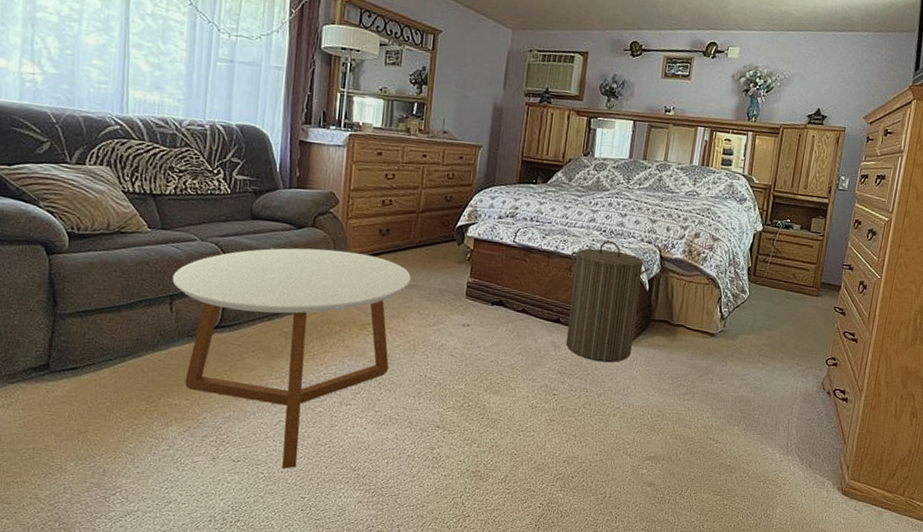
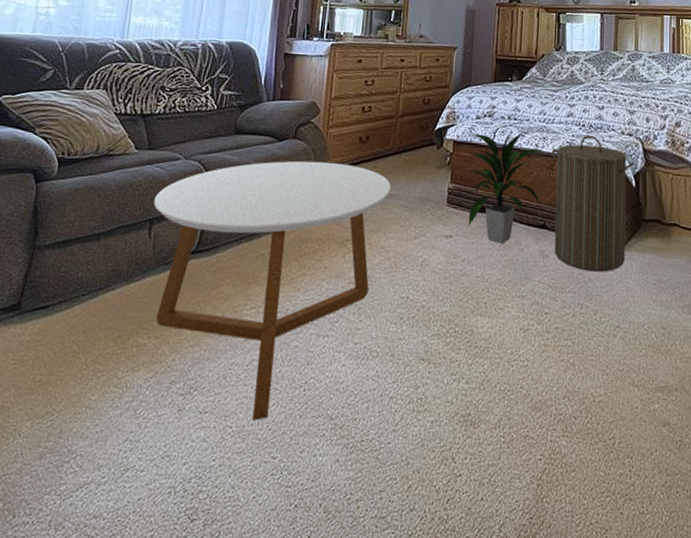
indoor plant: none [485,231,562,334] -> present [468,129,542,243]

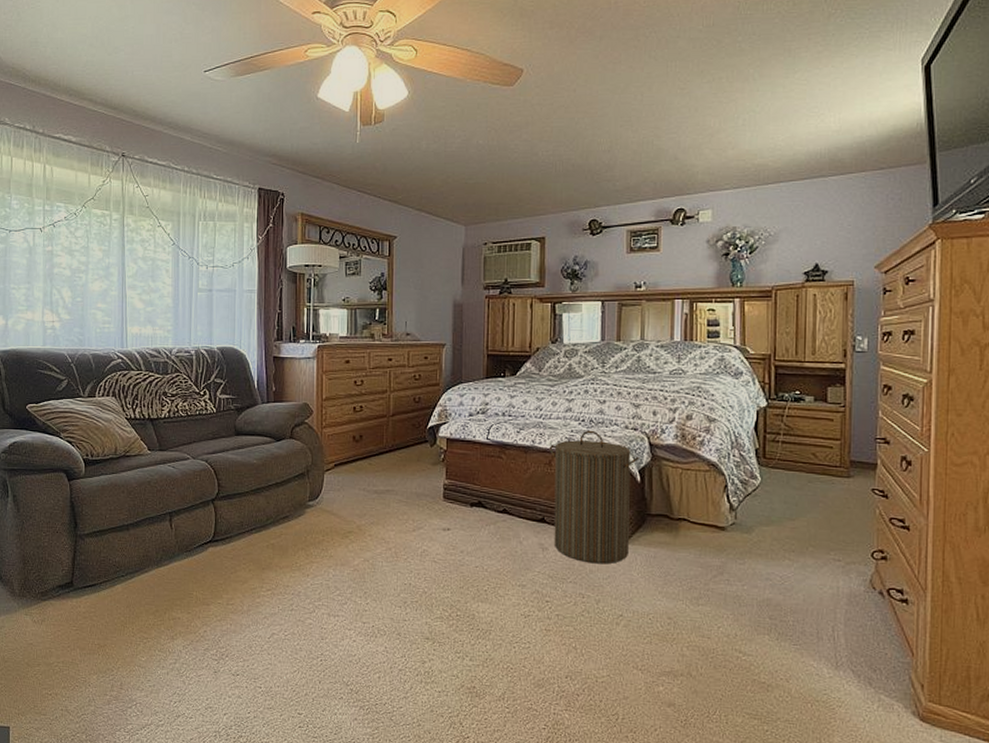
coffee table: present [153,161,391,420] -> none [171,459,387,683]
indoor plant: present [468,129,542,243] -> none [463,426,539,536]

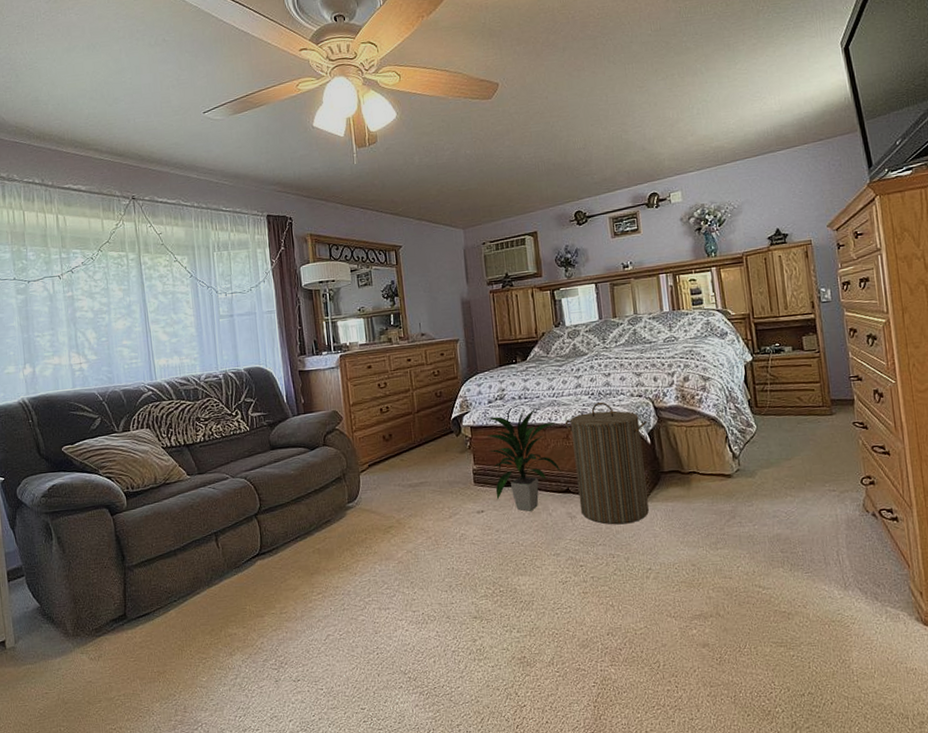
indoor plant: none [463,426,539,536] -> present [484,408,562,511]

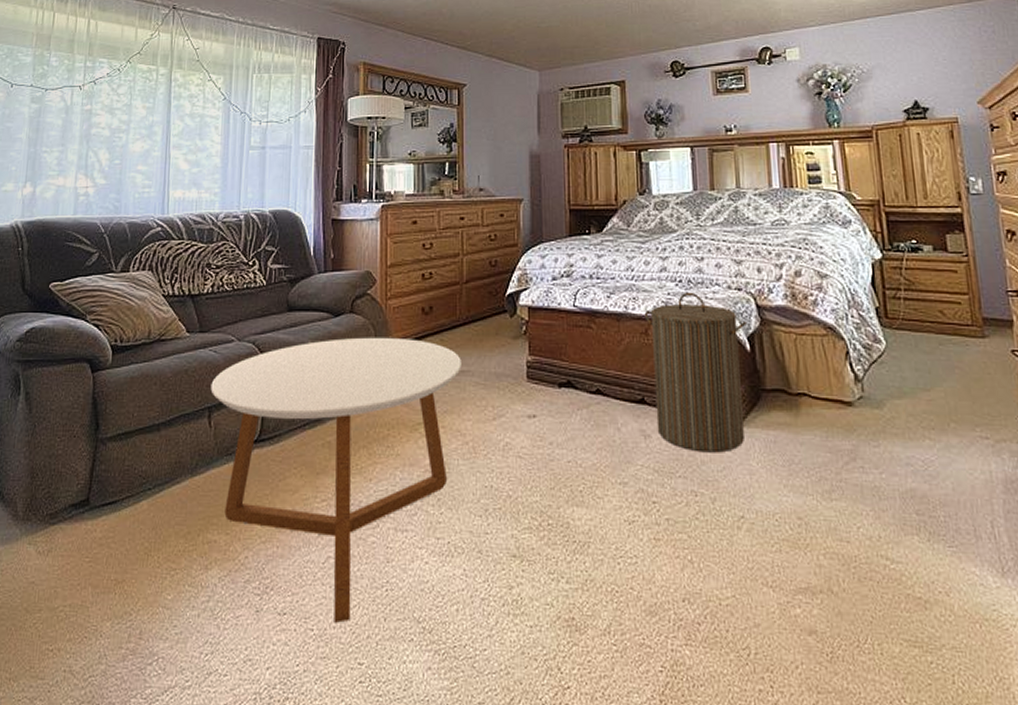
coffee table: none [214,461,420,682] -> present [210,337,461,623]
indoor plant: present [484,408,562,511] -> none [546,290,637,422]

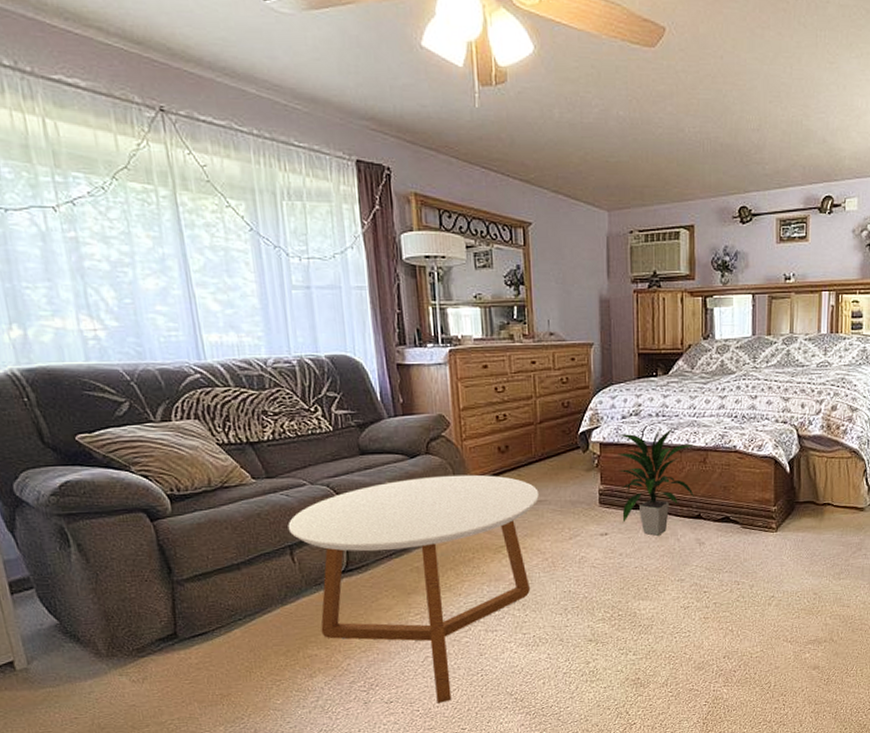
indoor plant: none [546,290,637,422] -> present [616,426,695,536]
laundry hamper: present [644,292,746,453] -> none [703,426,788,553]

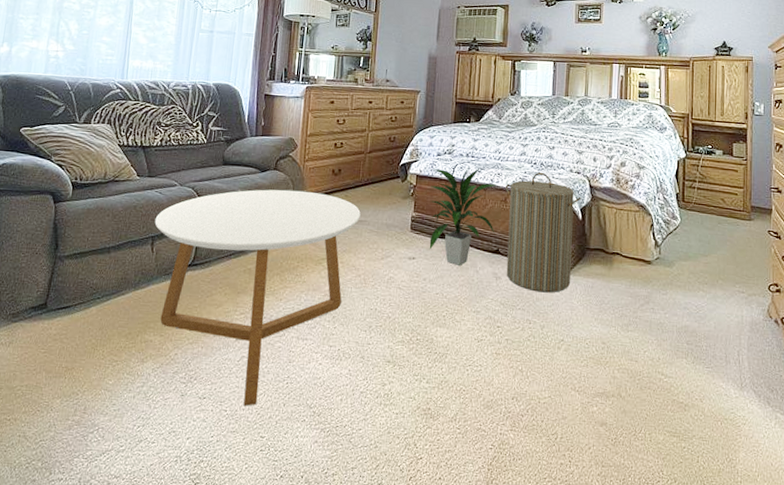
laundry hamper: none [703,426,788,553] -> present [505,172,581,293]

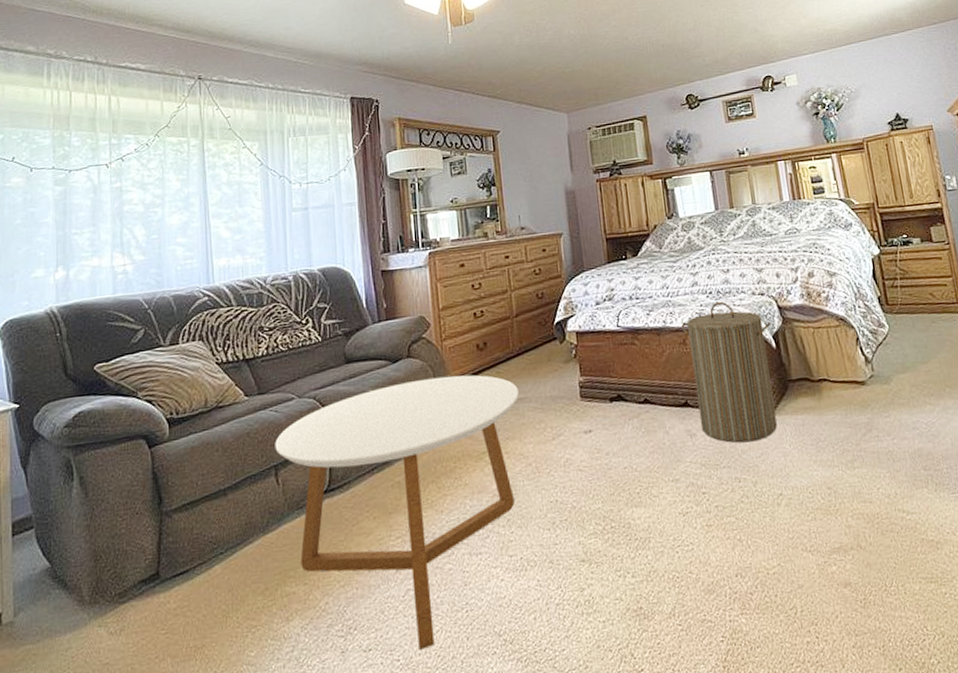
indoor plant: present [429,166,497,265] -> none [591,310,680,430]

